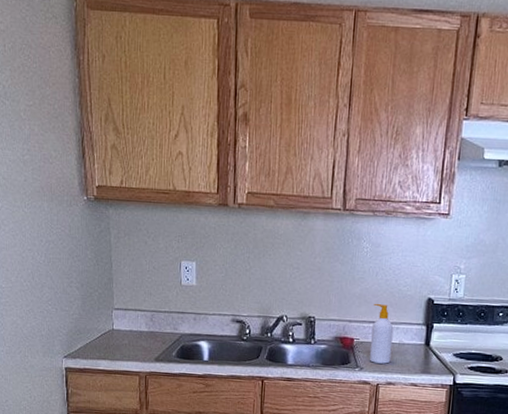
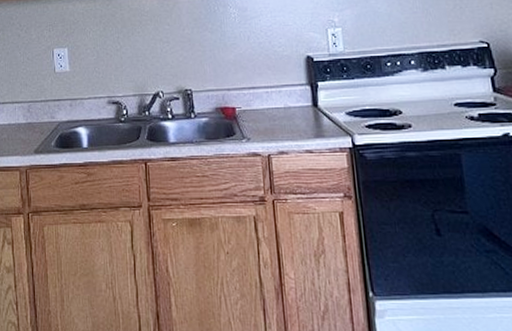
soap bottle: present [369,303,394,364] -> none [250,67,279,132]

